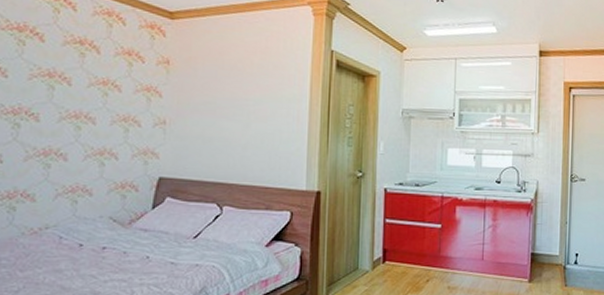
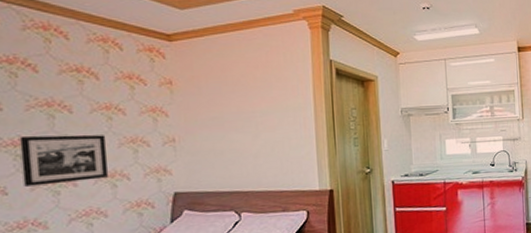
picture frame: none [18,104,100,157] -> present [19,134,108,187]

